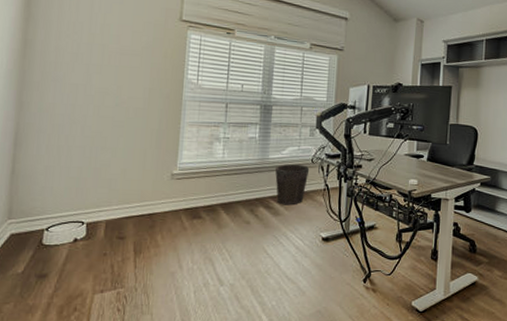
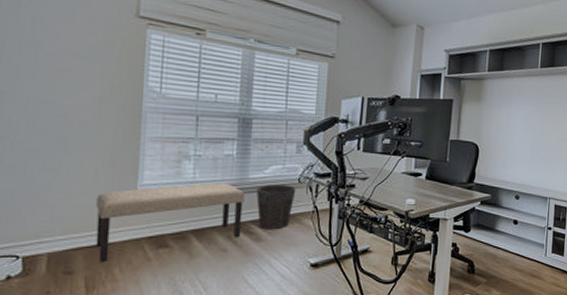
bench: none [143,162,265,230] -> present [96,183,245,263]

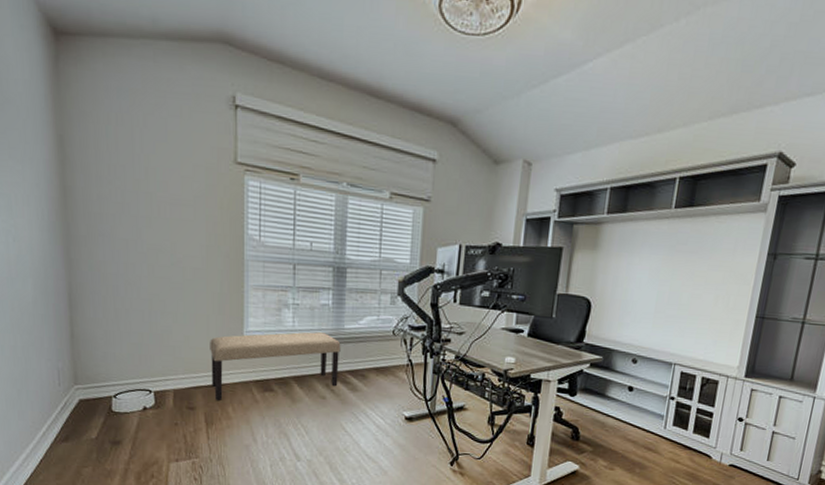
waste bin: present [256,184,296,230] -> none [352,335,391,381]

